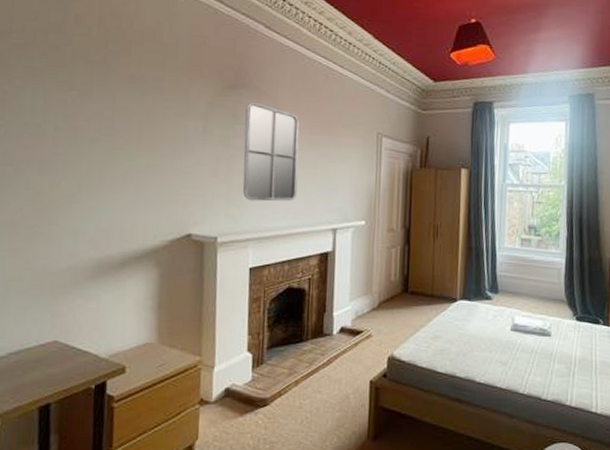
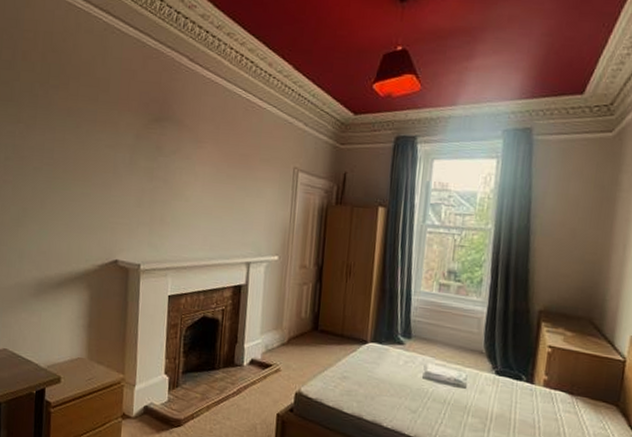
home mirror: present [242,101,300,202] -> none [164,134,219,234]

